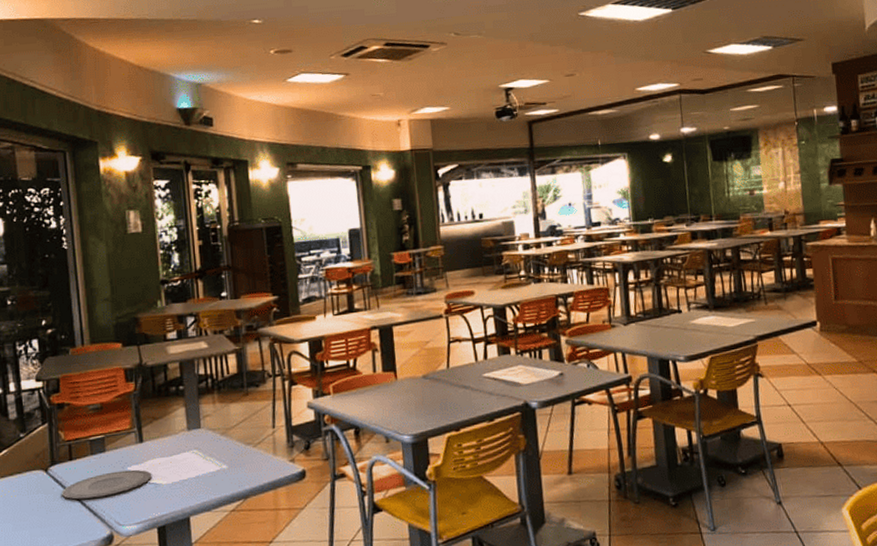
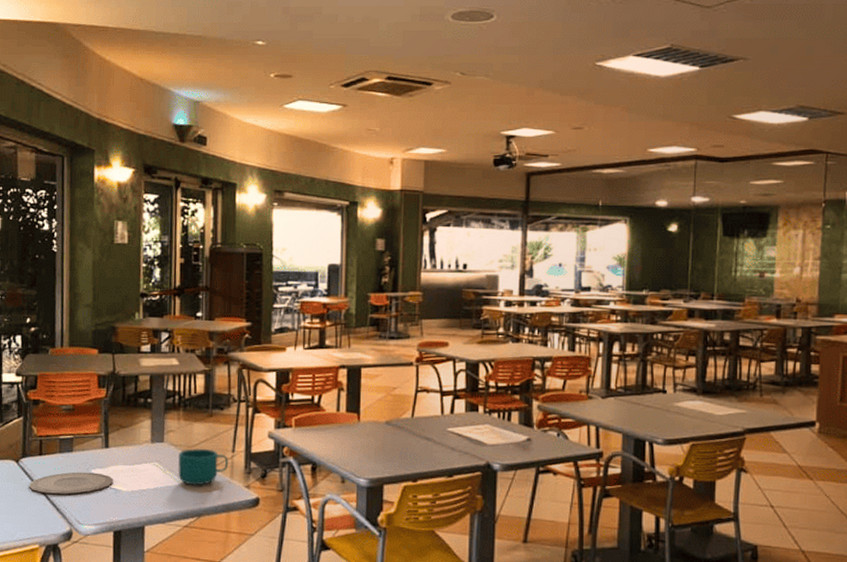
cup: none [217,428,271,468] -> present [177,449,229,486]

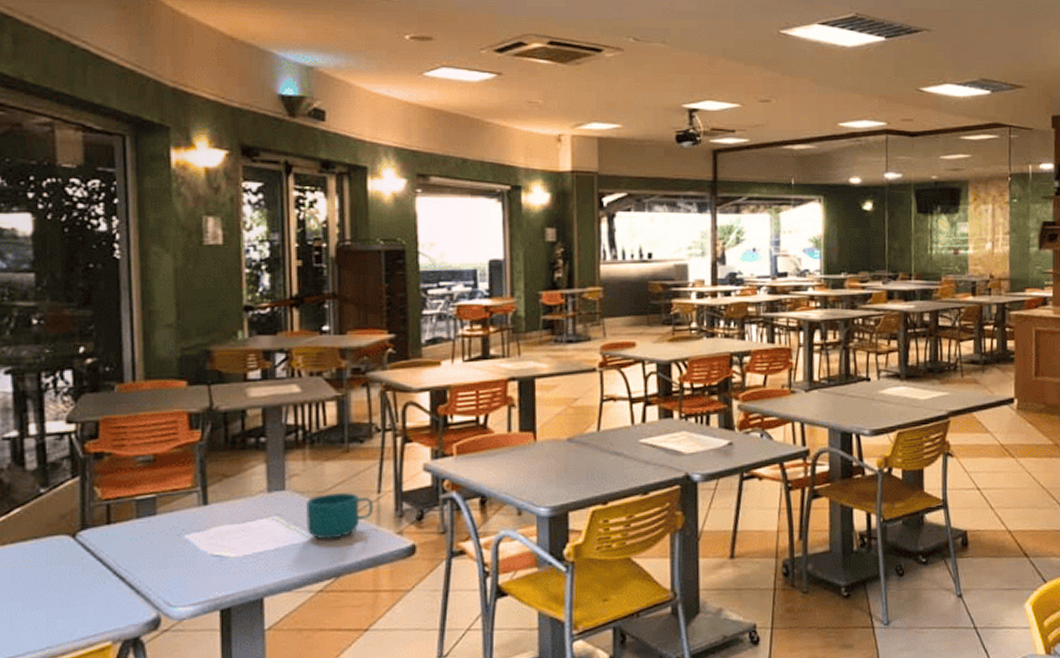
plate: present [29,472,114,495] -> none [94,538,217,574]

